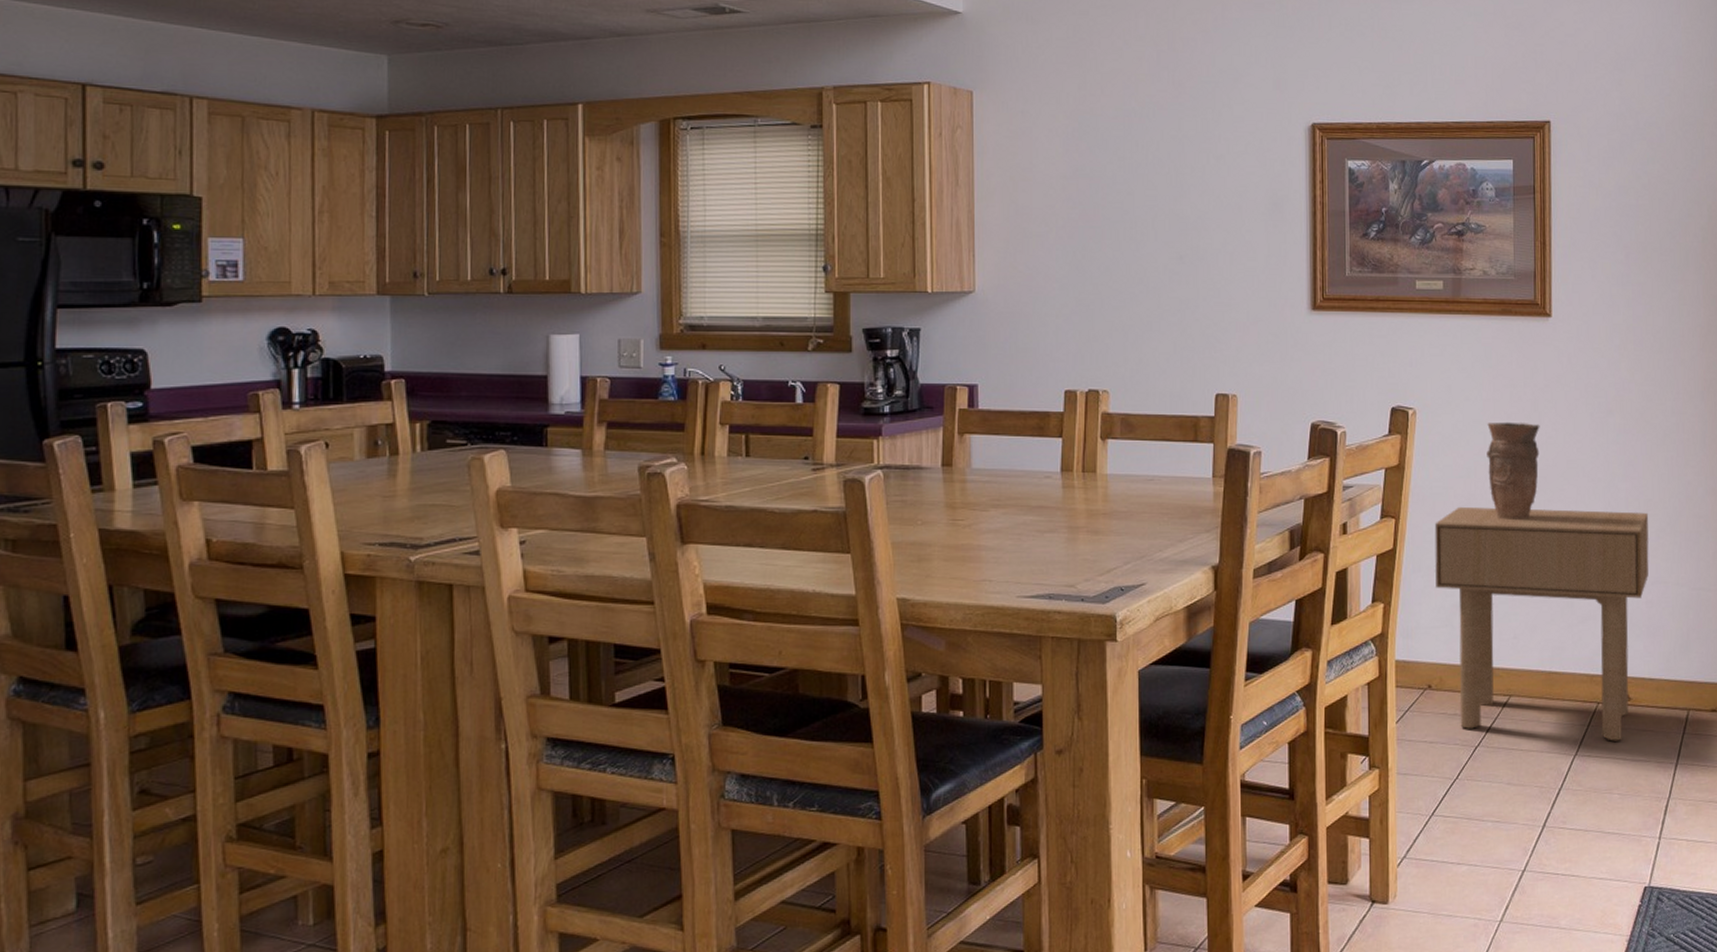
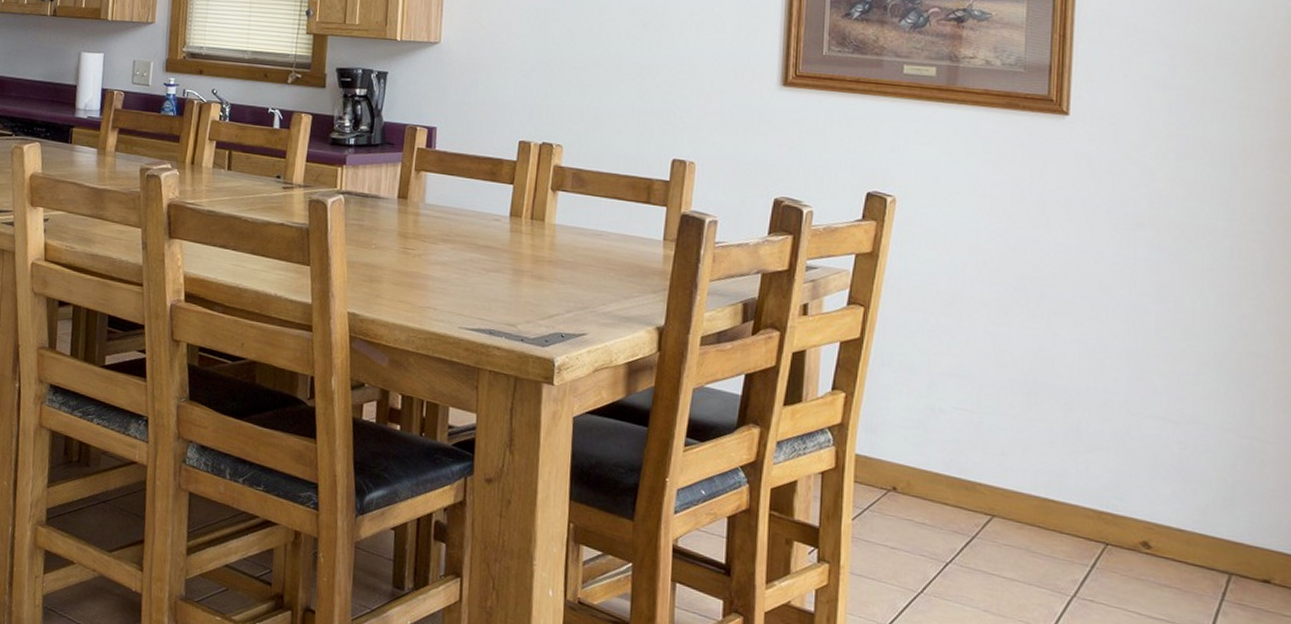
side table: present [1434,506,1649,741] -> none [908,304,1187,592]
vase: present [1487,422,1540,520] -> none [979,220,1048,329]

